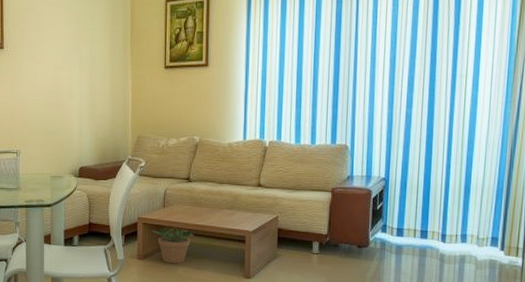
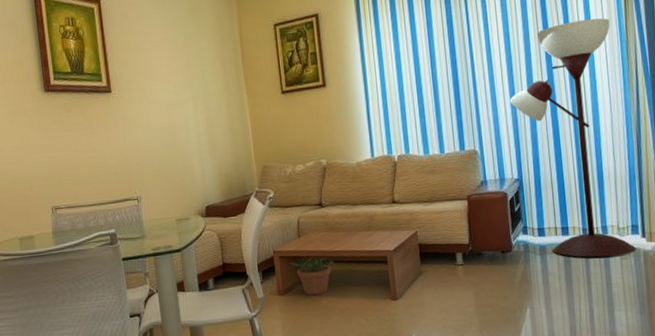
floor lamp: none [387,28,502,265] -> present [509,18,636,258]

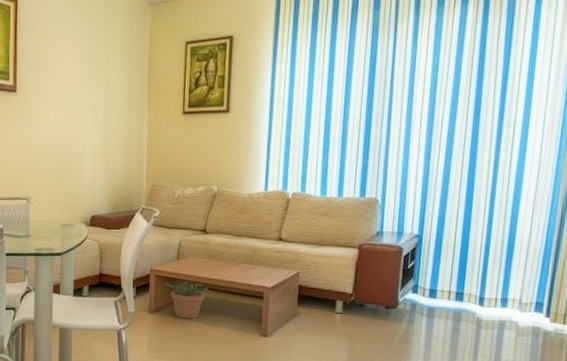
floor lamp: present [509,18,636,258] -> none [424,73,557,332]

